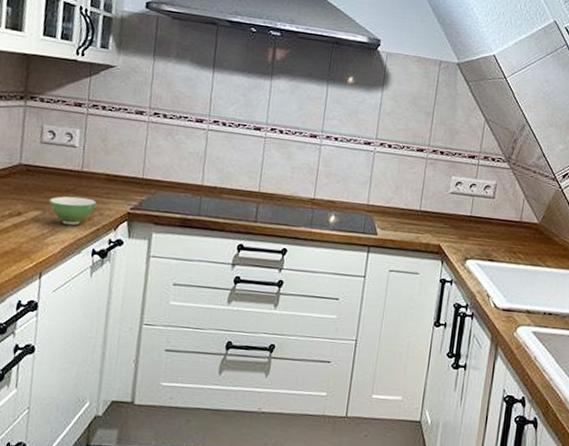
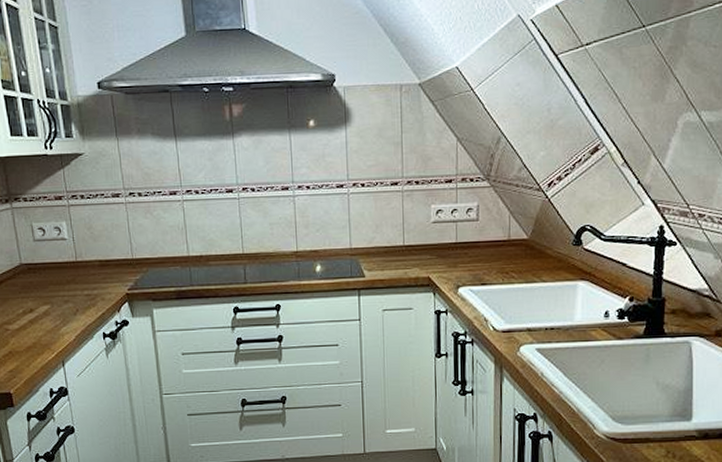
bowl: present [48,196,97,226] -> none [54,286,97,314]

